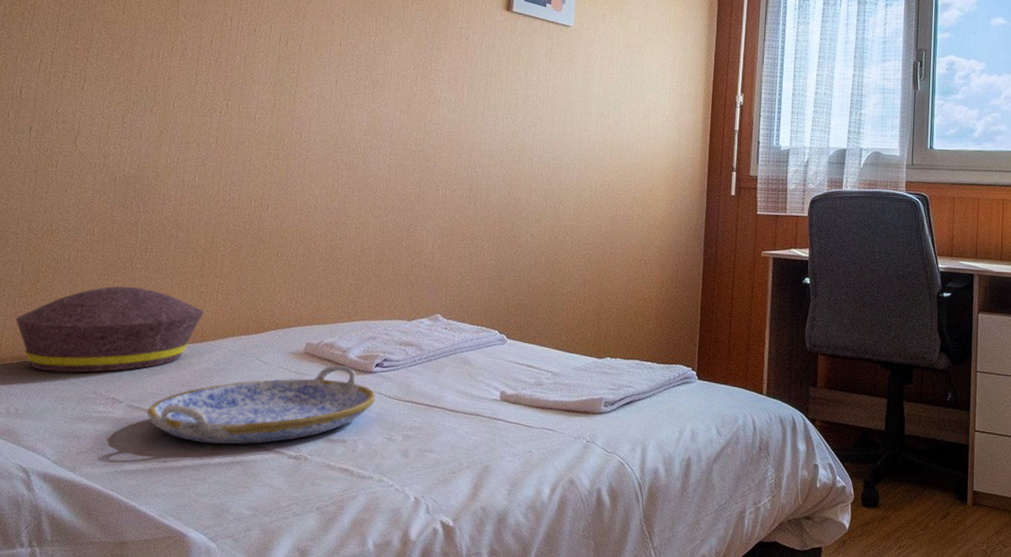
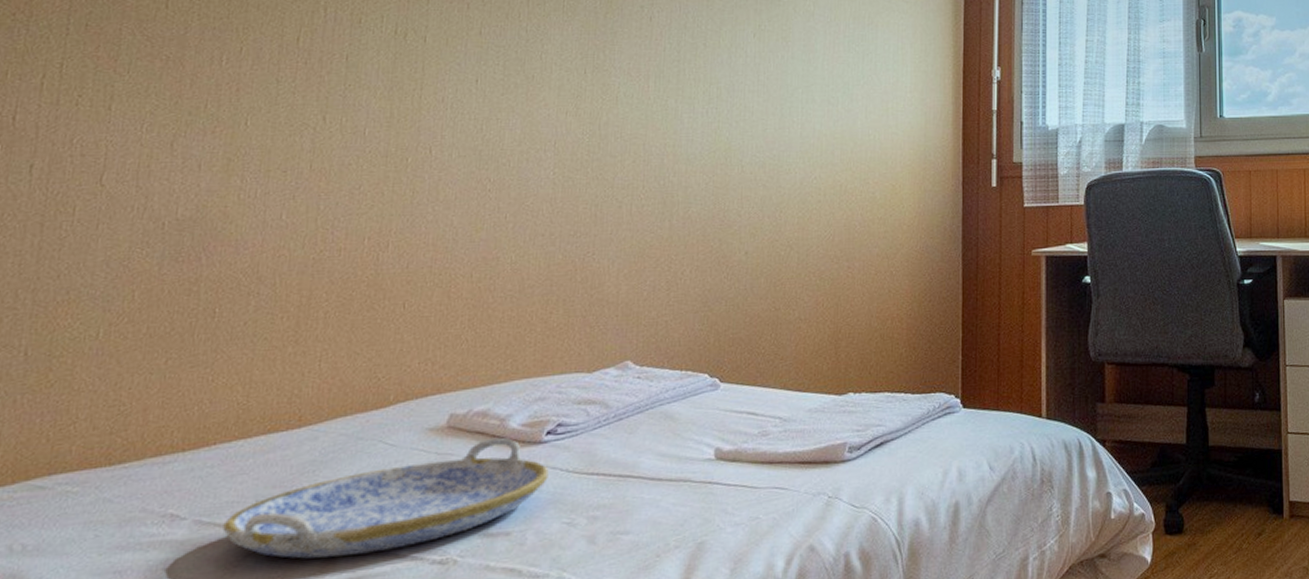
cushion: present [16,286,204,373] -> none [18,364,301,490]

